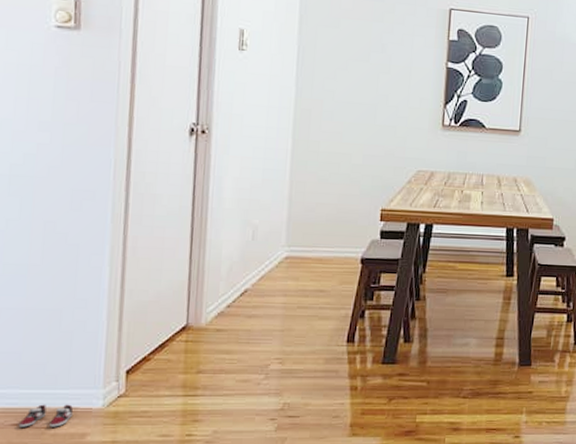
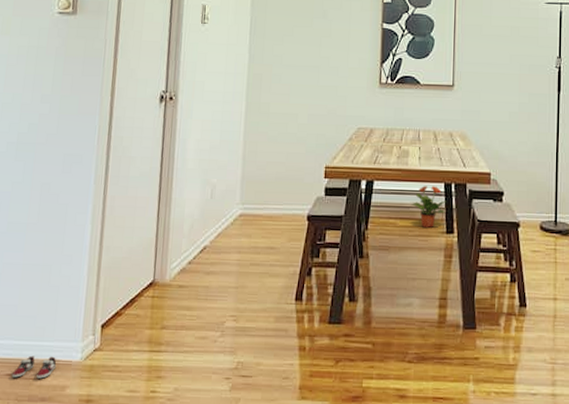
potted plant: none [471,230,508,271] -> present [411,186,446,228]

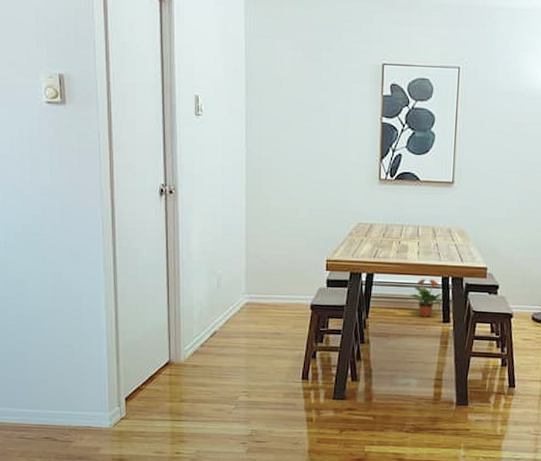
sneaker: present [11,355,57,379] -> none [49,422,89,442]

